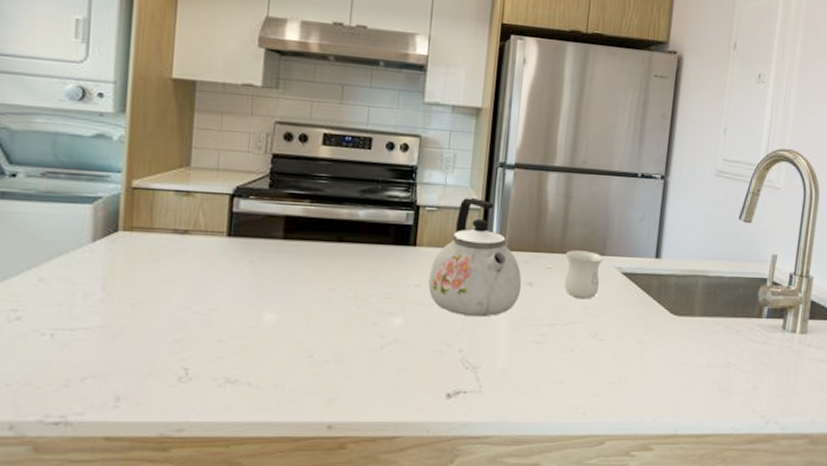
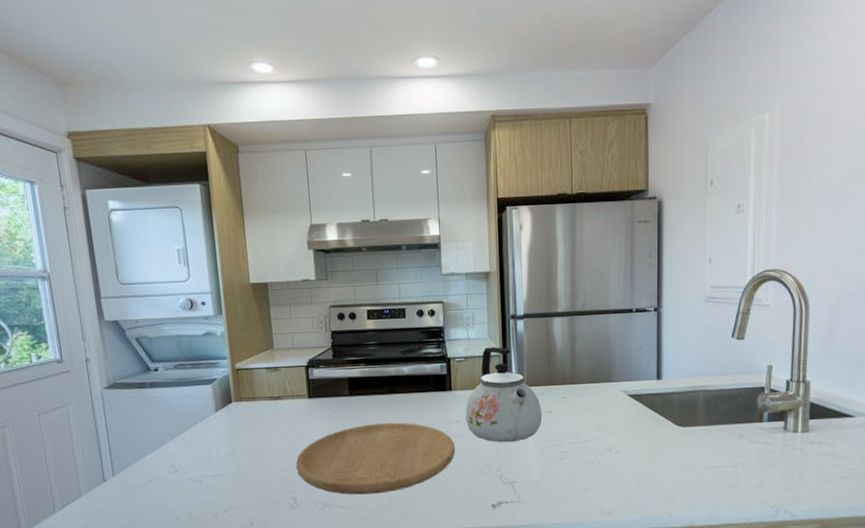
cutting board: none [194,278,410,370] -> present [295,422,455,495]
mug: present [564,250,604,299] -> none [576,380,611,420]

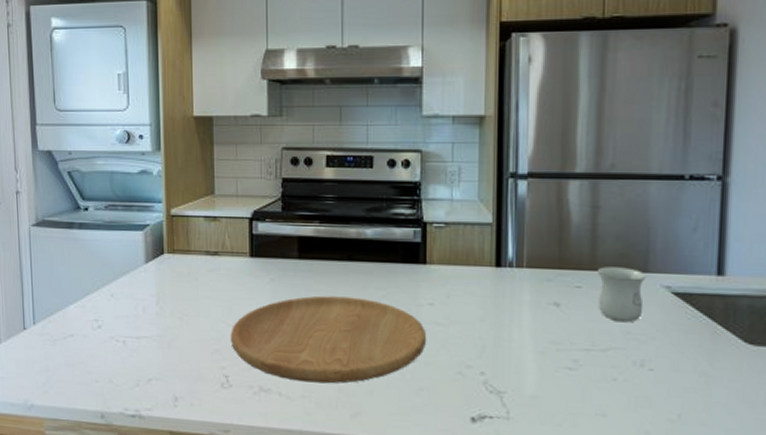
kettle: present [465,346,543,443] -> none [442,211,547,339]
mug: none [576,380,611,420] -> present [596,266,647,323]

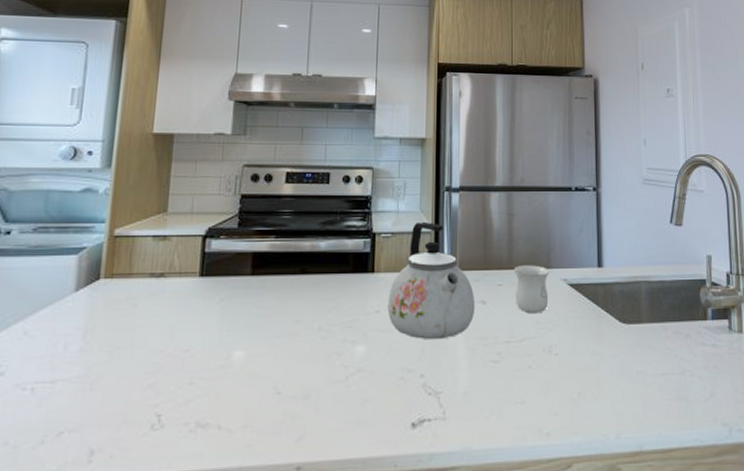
cutting board: present [230,295,426,384] -> none [168,311,372,410]
kettle: none [442,211,547,339] -> present [387,221,475,340]

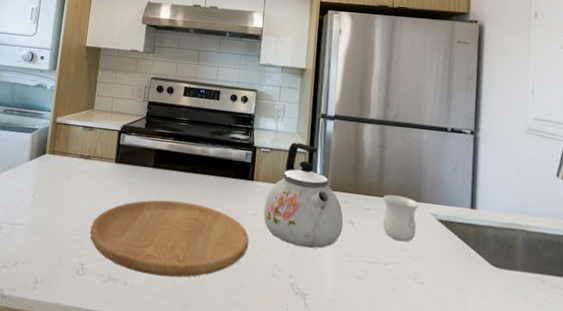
cutting board: none [168,311,372,410] -> present [90,199,249,278]

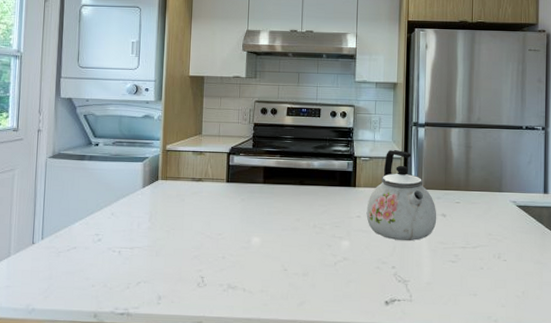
cutting board: present [90,199,249,278] -> none [207,211,354,280]
mug: present [382,194,419,242] -> none [469,188,501,227]

